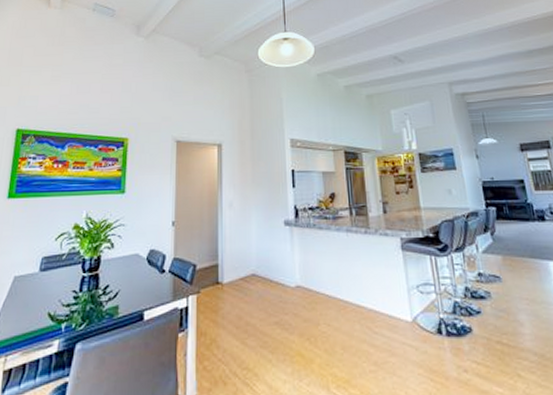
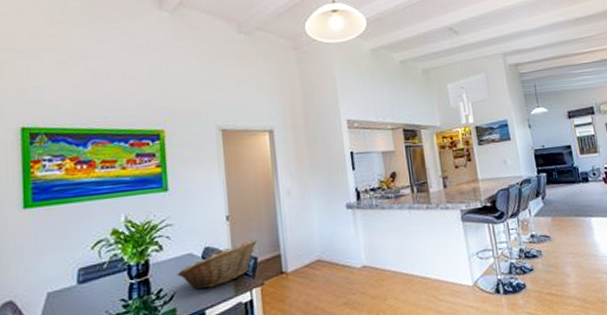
fruit basket: none [123,246,197,290] -> present [177,239,257,290]

